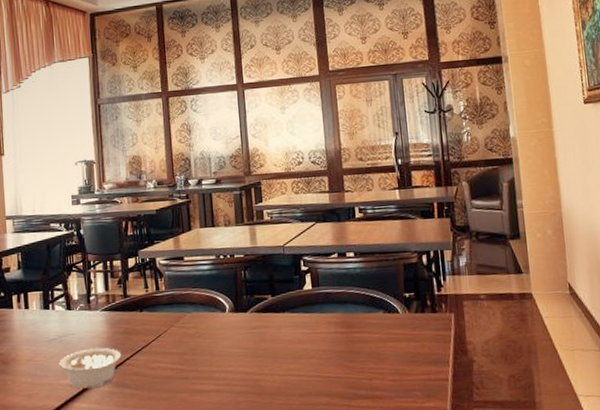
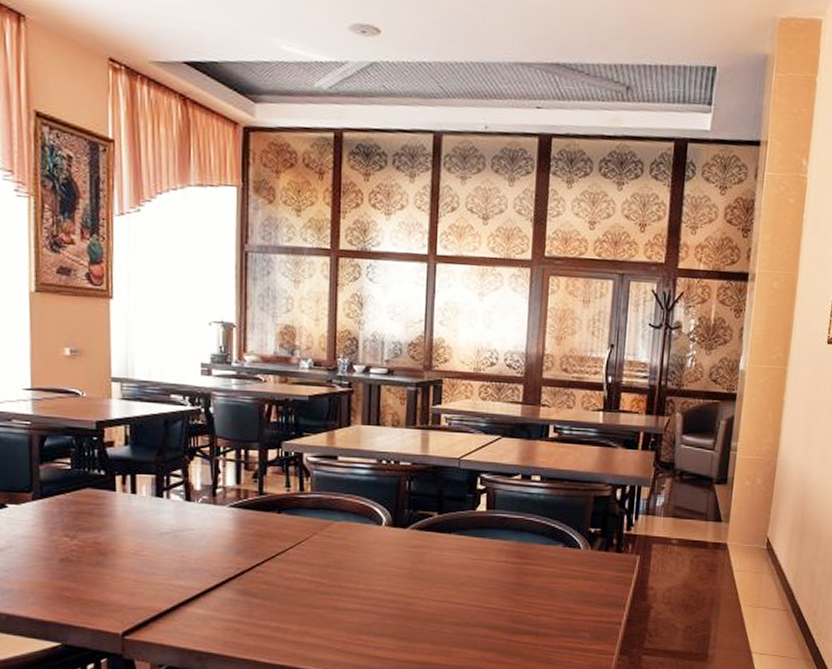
legume: present [59,348,122,389] -> none [172,549,251,593]

